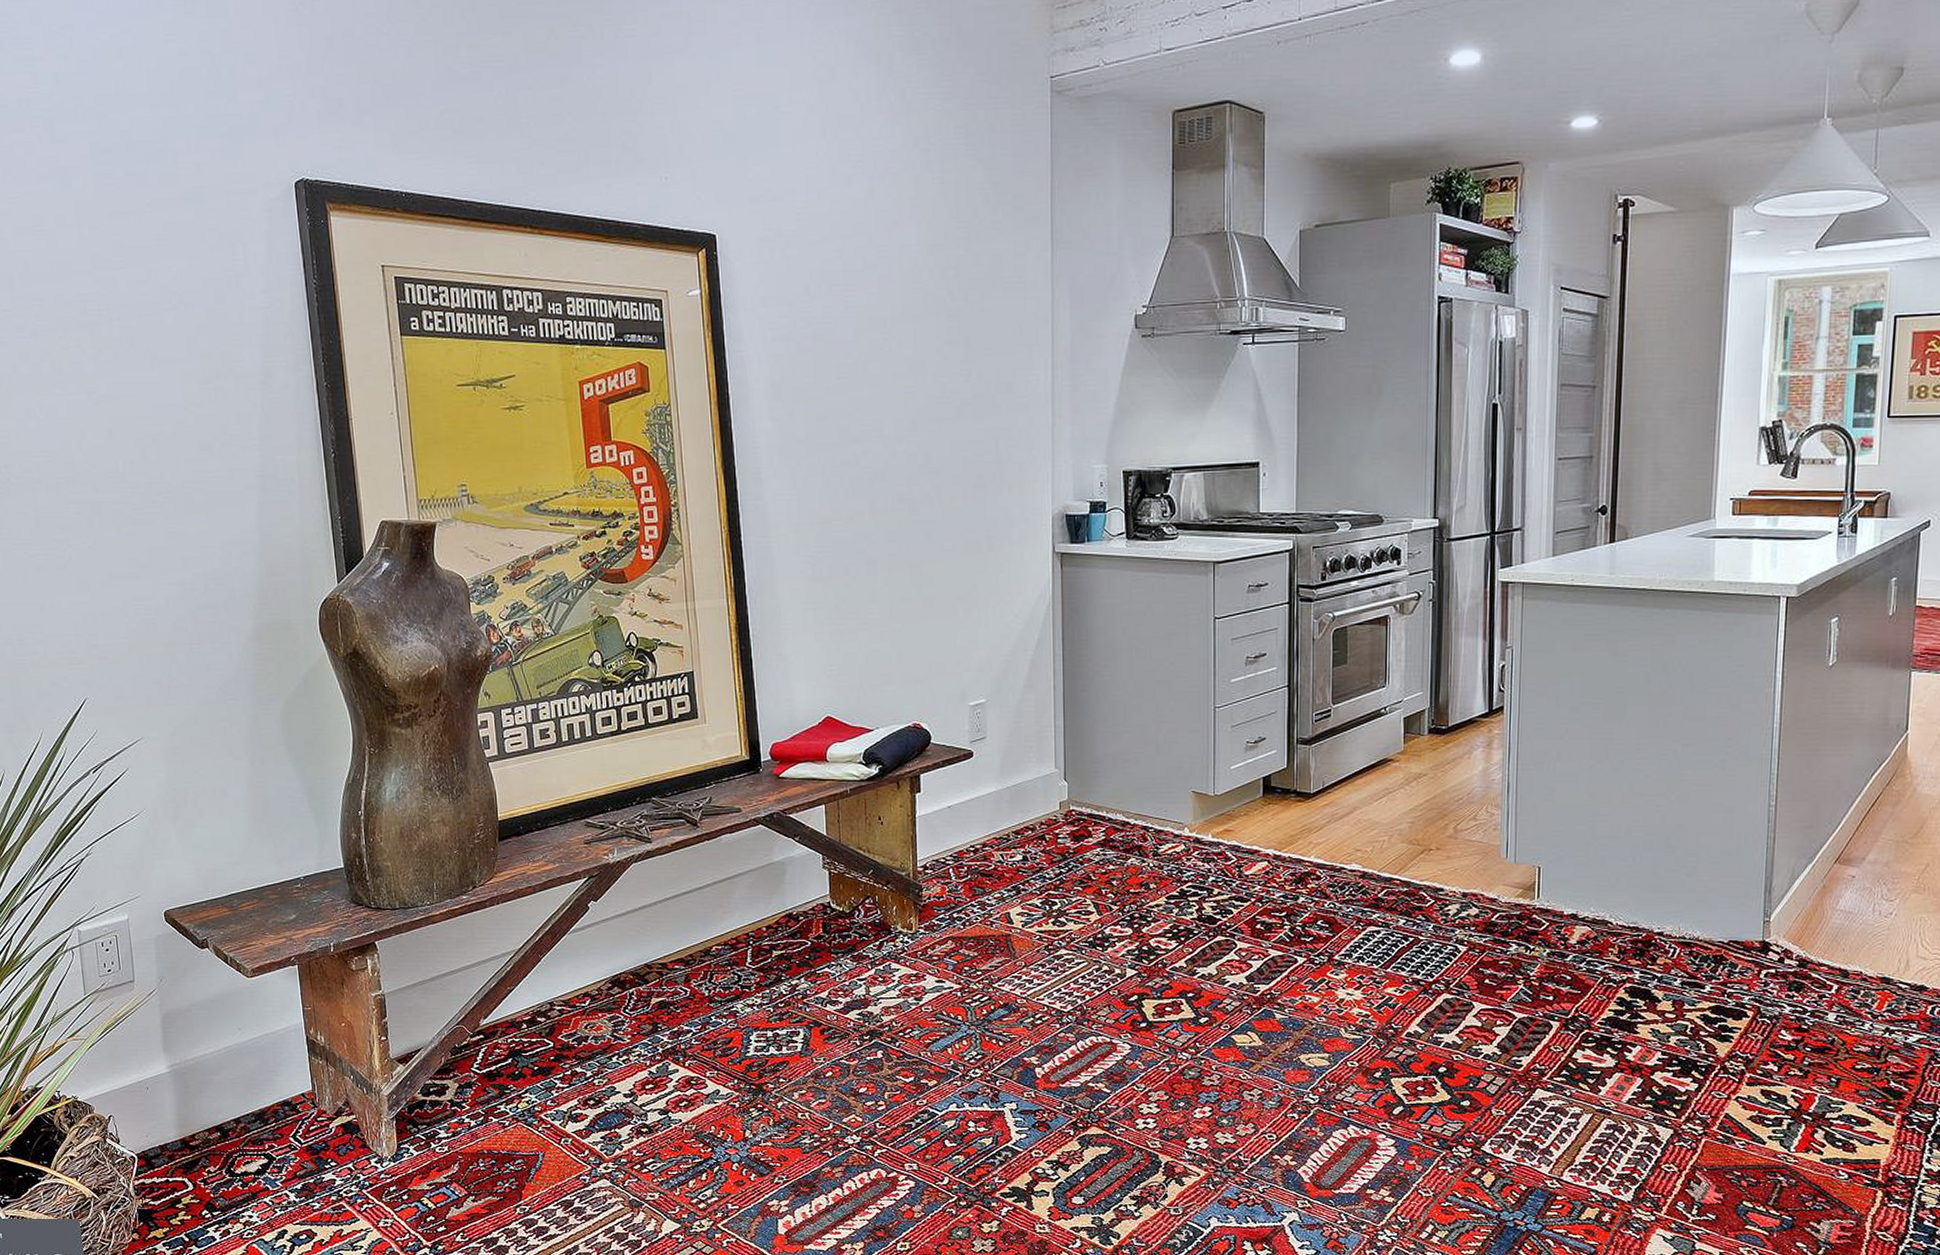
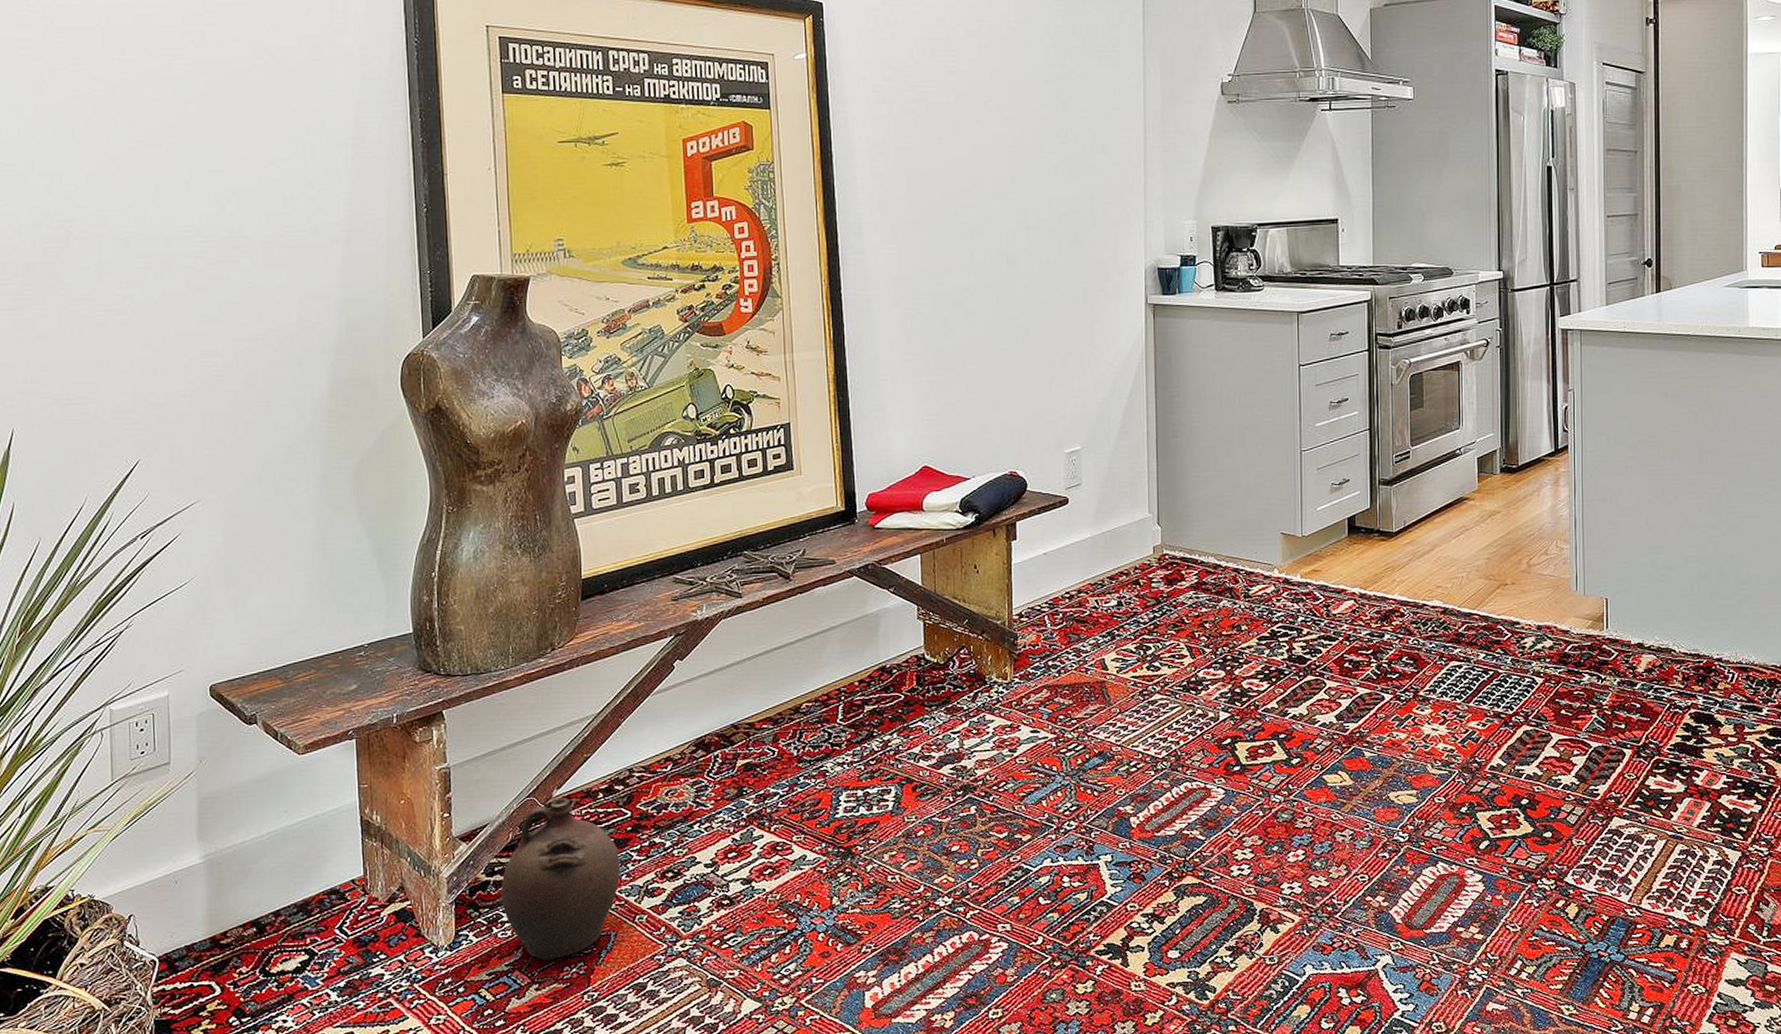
ceramic jug: none [436,1027,546,1176] -> present [501,798,621,961]

